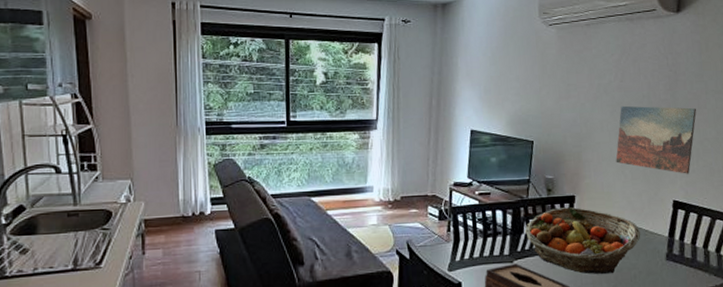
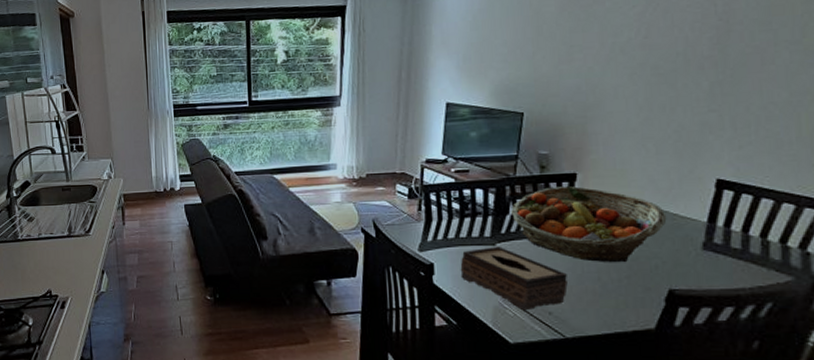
wall art: present [616,105,697,174] -> none [634,64,759,147]

